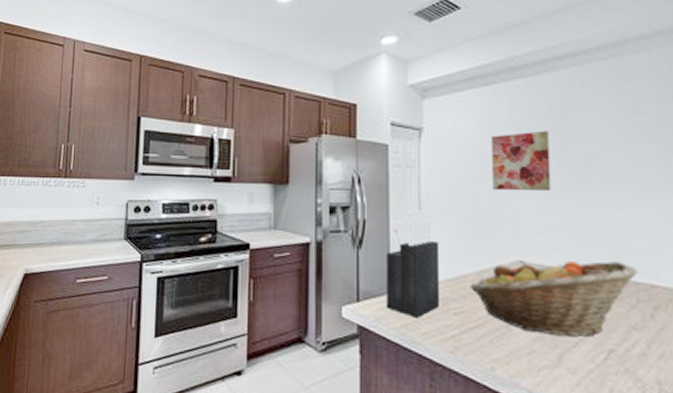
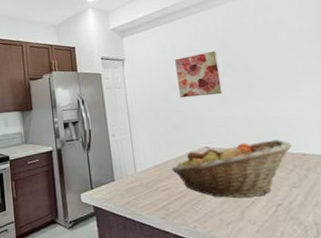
knife block: present [387,210,441,318] -> none [109,118,152,197]

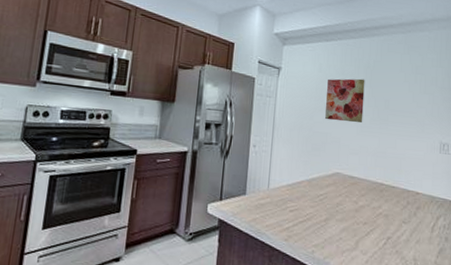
fruit basket: present [172,139,292,199] -> none [303,172,410,229]

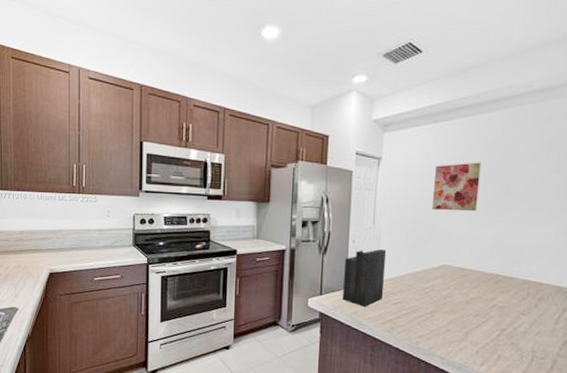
knife block: none [242,130,285,214] -> present [343,225,387,307]

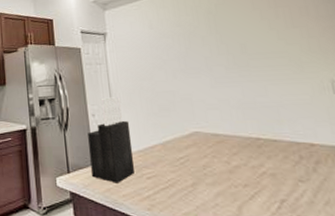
wall art: present [431,162,482,212] -> none [162,26,216,77]

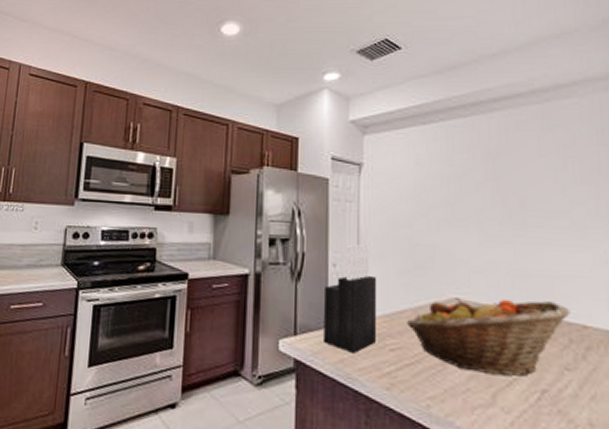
fruit basket: none [158,127,298,192] -> present [407,298,571,376]

